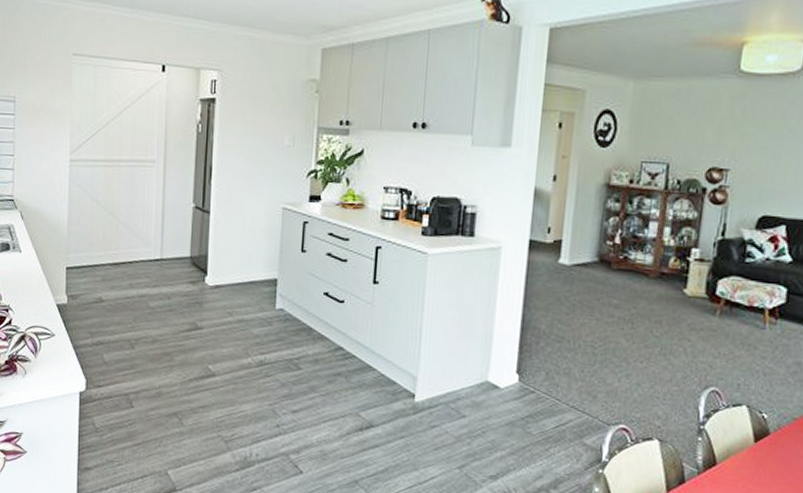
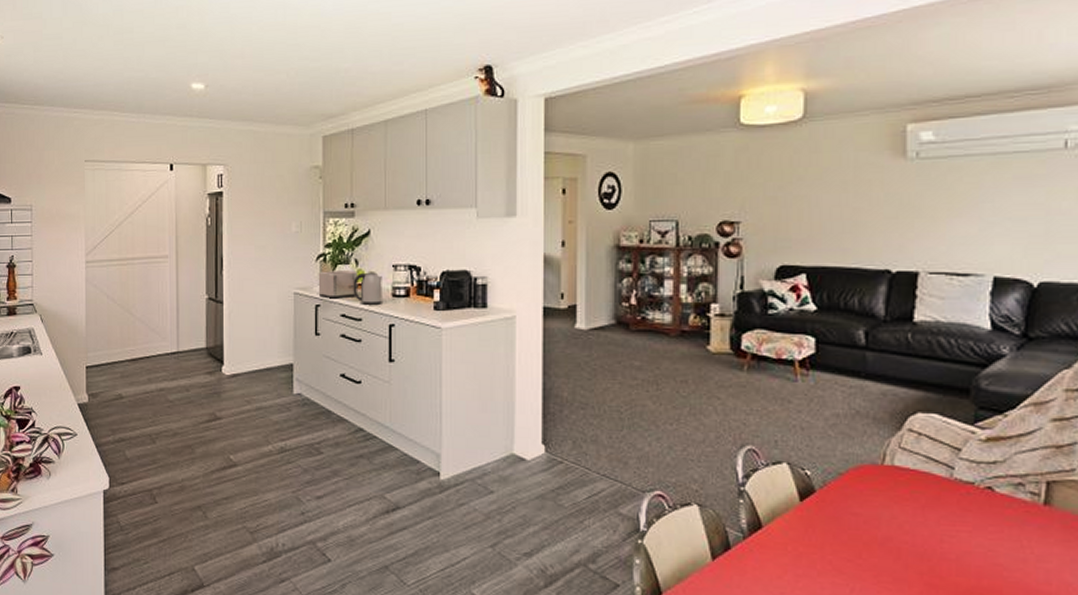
toaster: none [307,188,348,217] -> present [318,270,358,299]
kettle: none [342,192,372,227] -> present [353,272,382,306]

